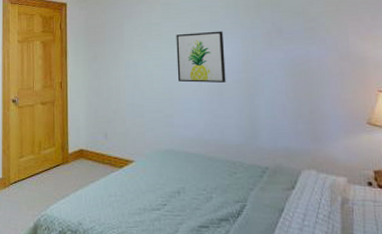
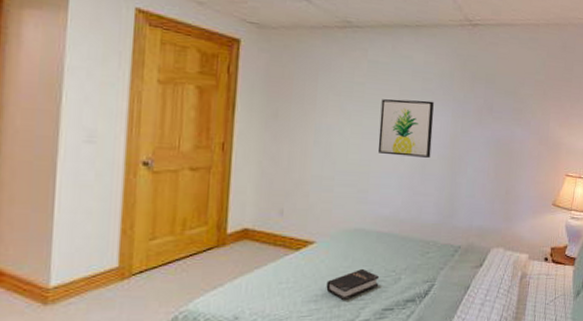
hardback book: none [147,186,193,216] -> present [326,268,380,301]

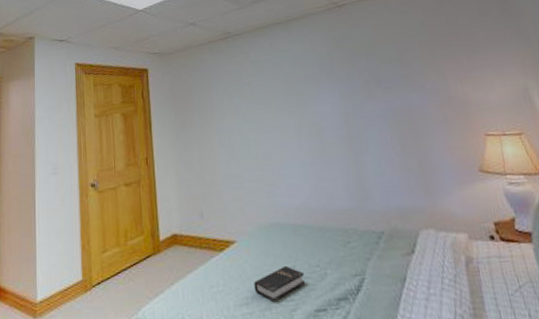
wall art: present [377,99,434,158] -> none [270,85,328,145]

